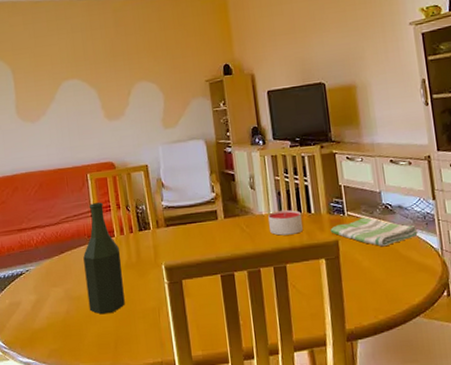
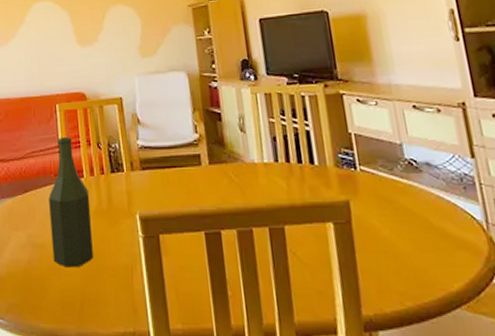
candle: present [268,210,303,236] -> none [261,159,304,190]
dish towel: present [330,217,418,247] -> none [339,174,454,213]

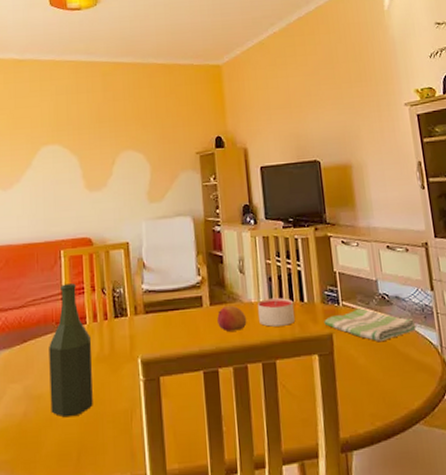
fruit: none [217,164,250,192] -> present [217,305,247,332]
candle: none [261,159,304,190] -> present [258,298,295,327]
dish towel: none [339,174,454,213] -> present [324,308,417,342]

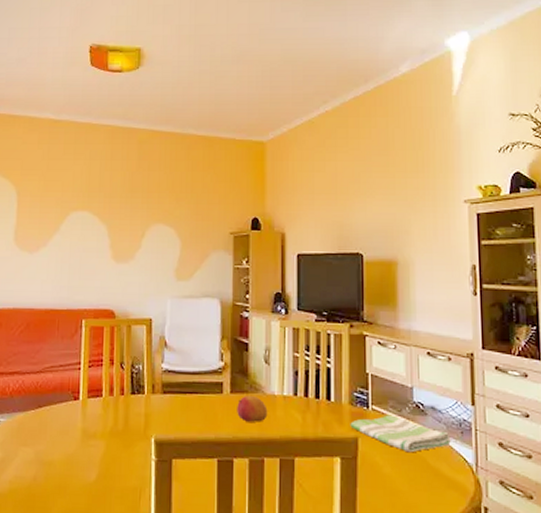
bottle: present [49,283,93,418] -> none [60,354,106,487]
candle: present [258,298,295,327] -> none [281,393,318,423]

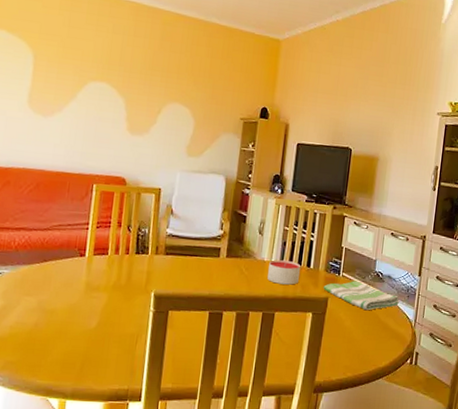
fruit: present [237,395,268,422] -> none [230,259,257,283]
candle: none [281,393,318,423] -> present [267,260,300,285]

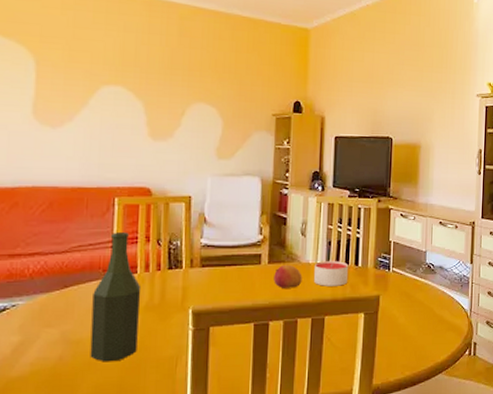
bottle: none [61,216,111,333] -> present [90,232,142,362]
fruit: none [230,259,257,283] -> present [274,264,302,288]
dish towel: present [323,280,399,311] -> none [374,275,453,305]

